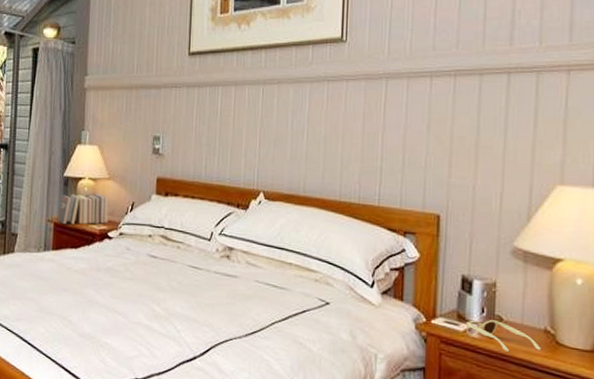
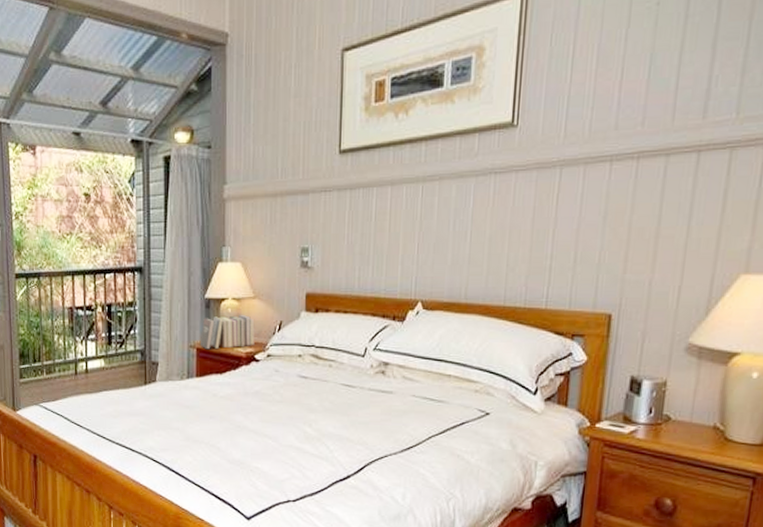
spectacles: present [465,320,541,352] -> none [630,420,709,451]

